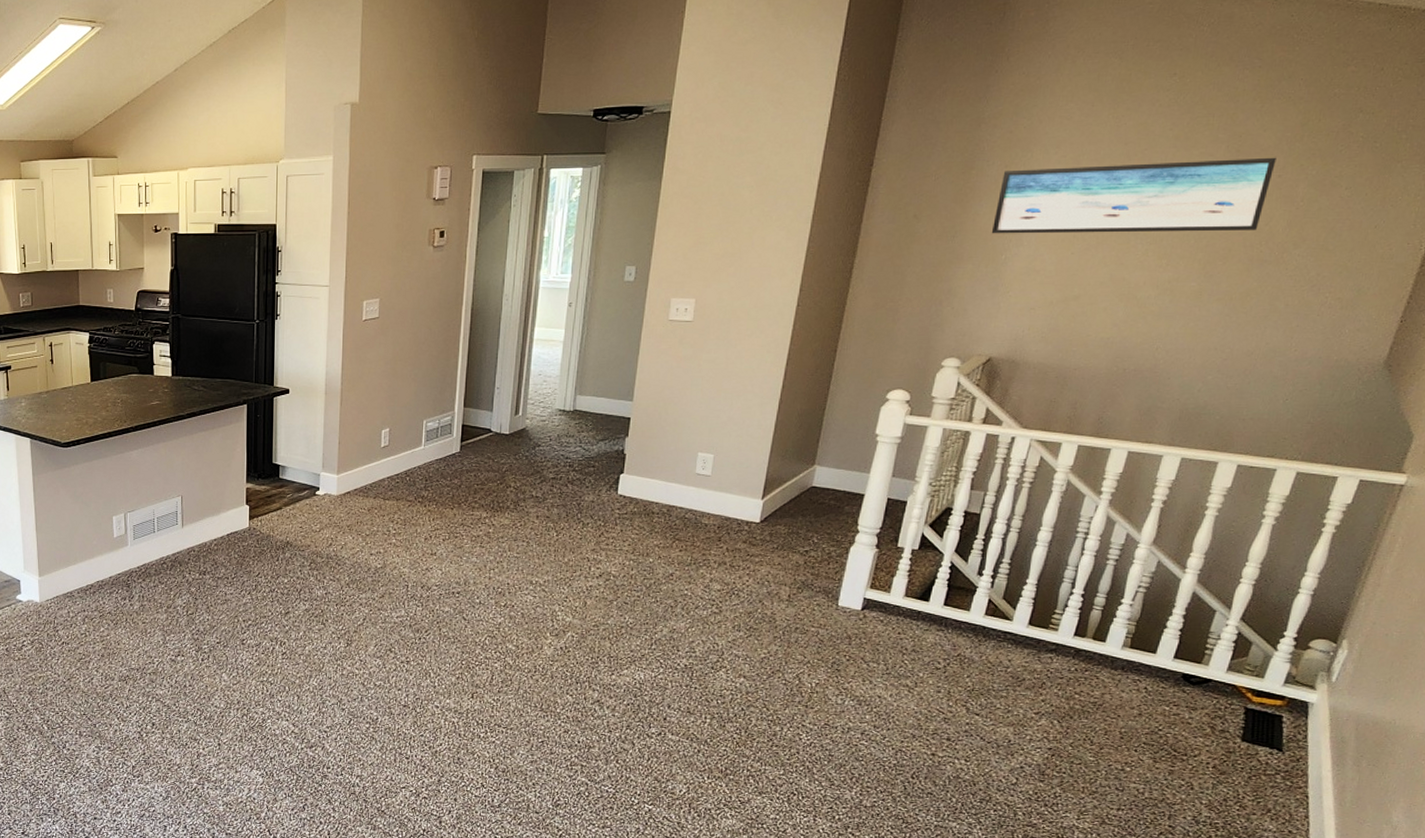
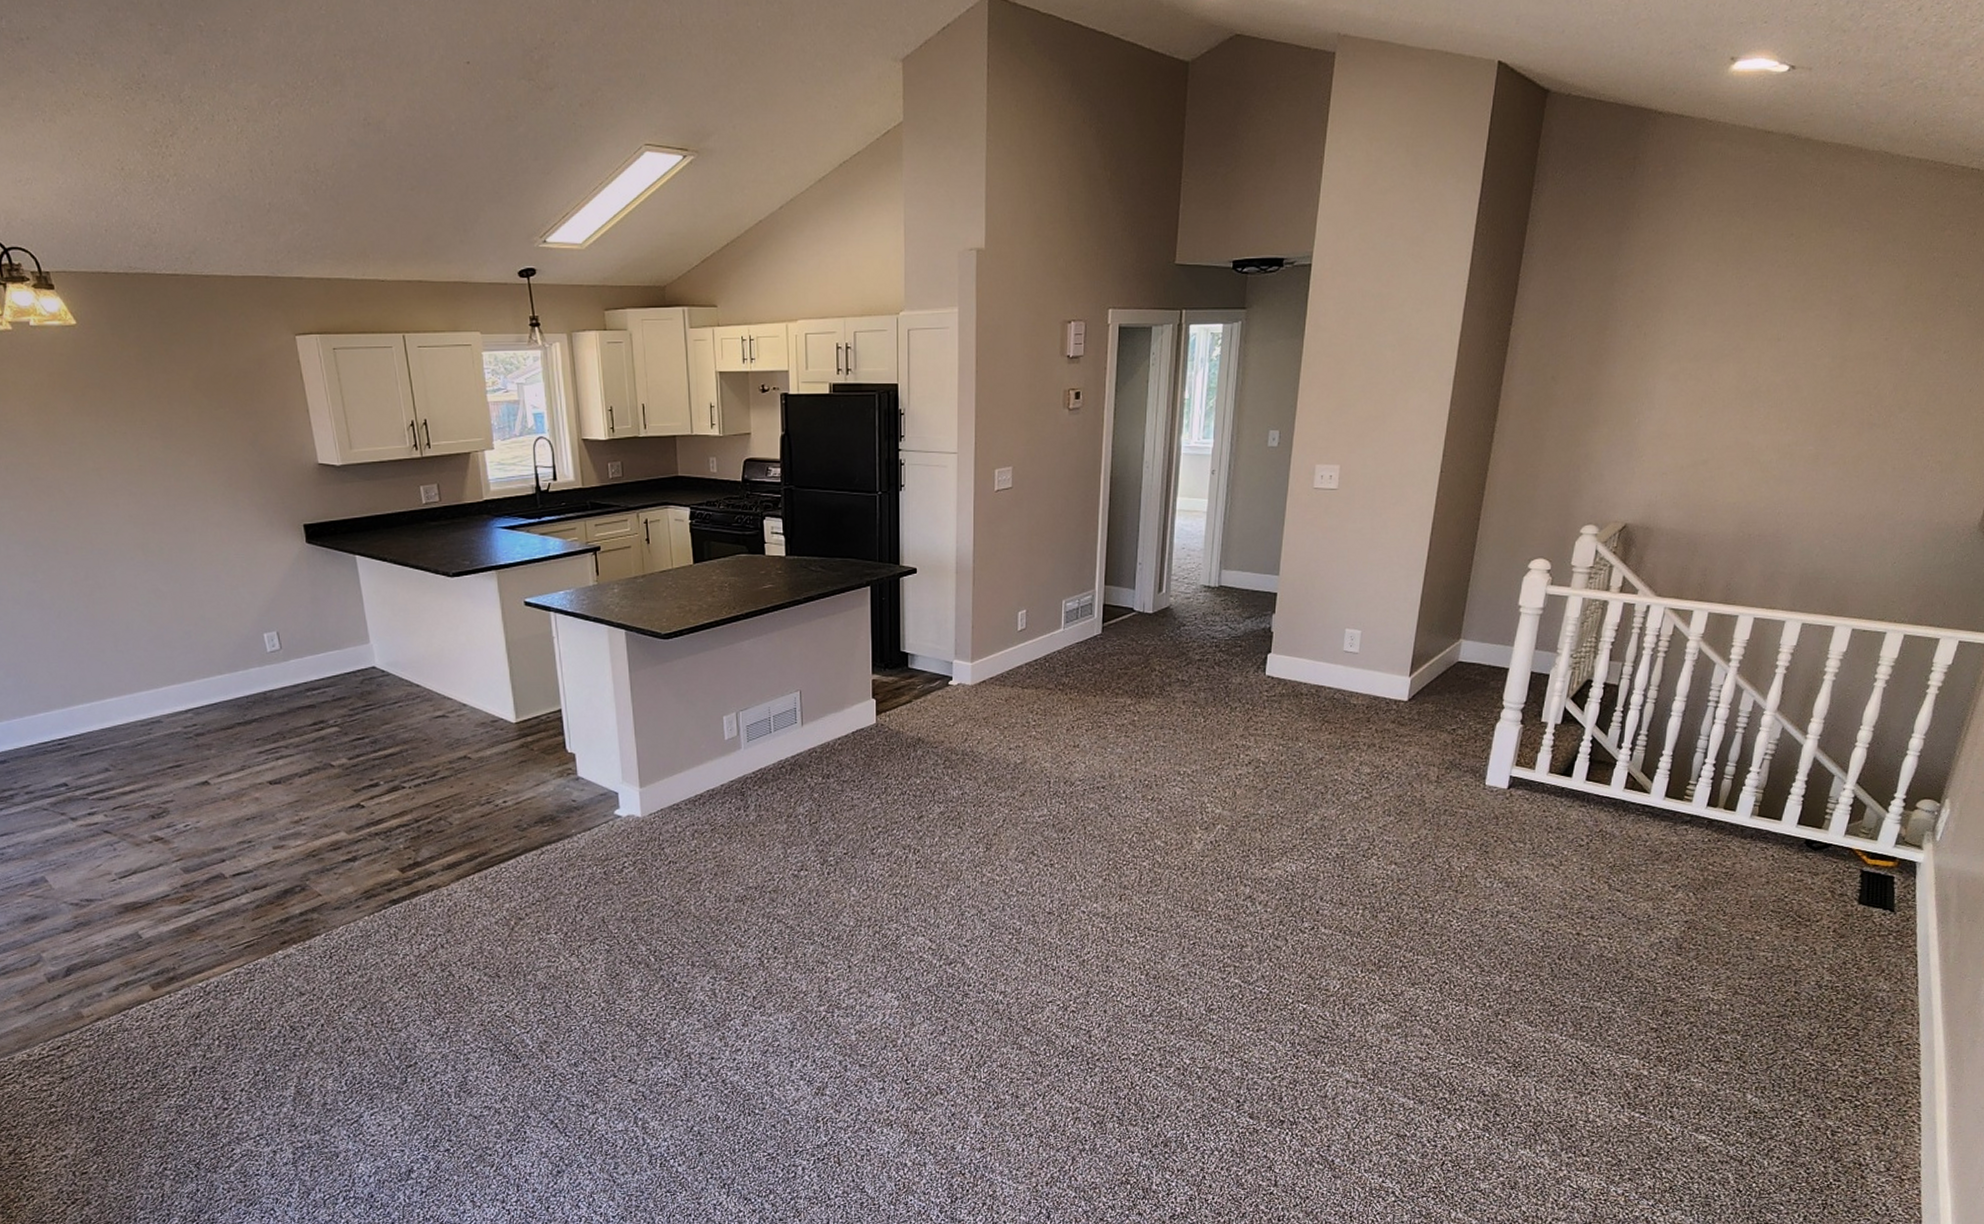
wall art: present [991,157,1276,234] -> none [1625,320,1883,397]

